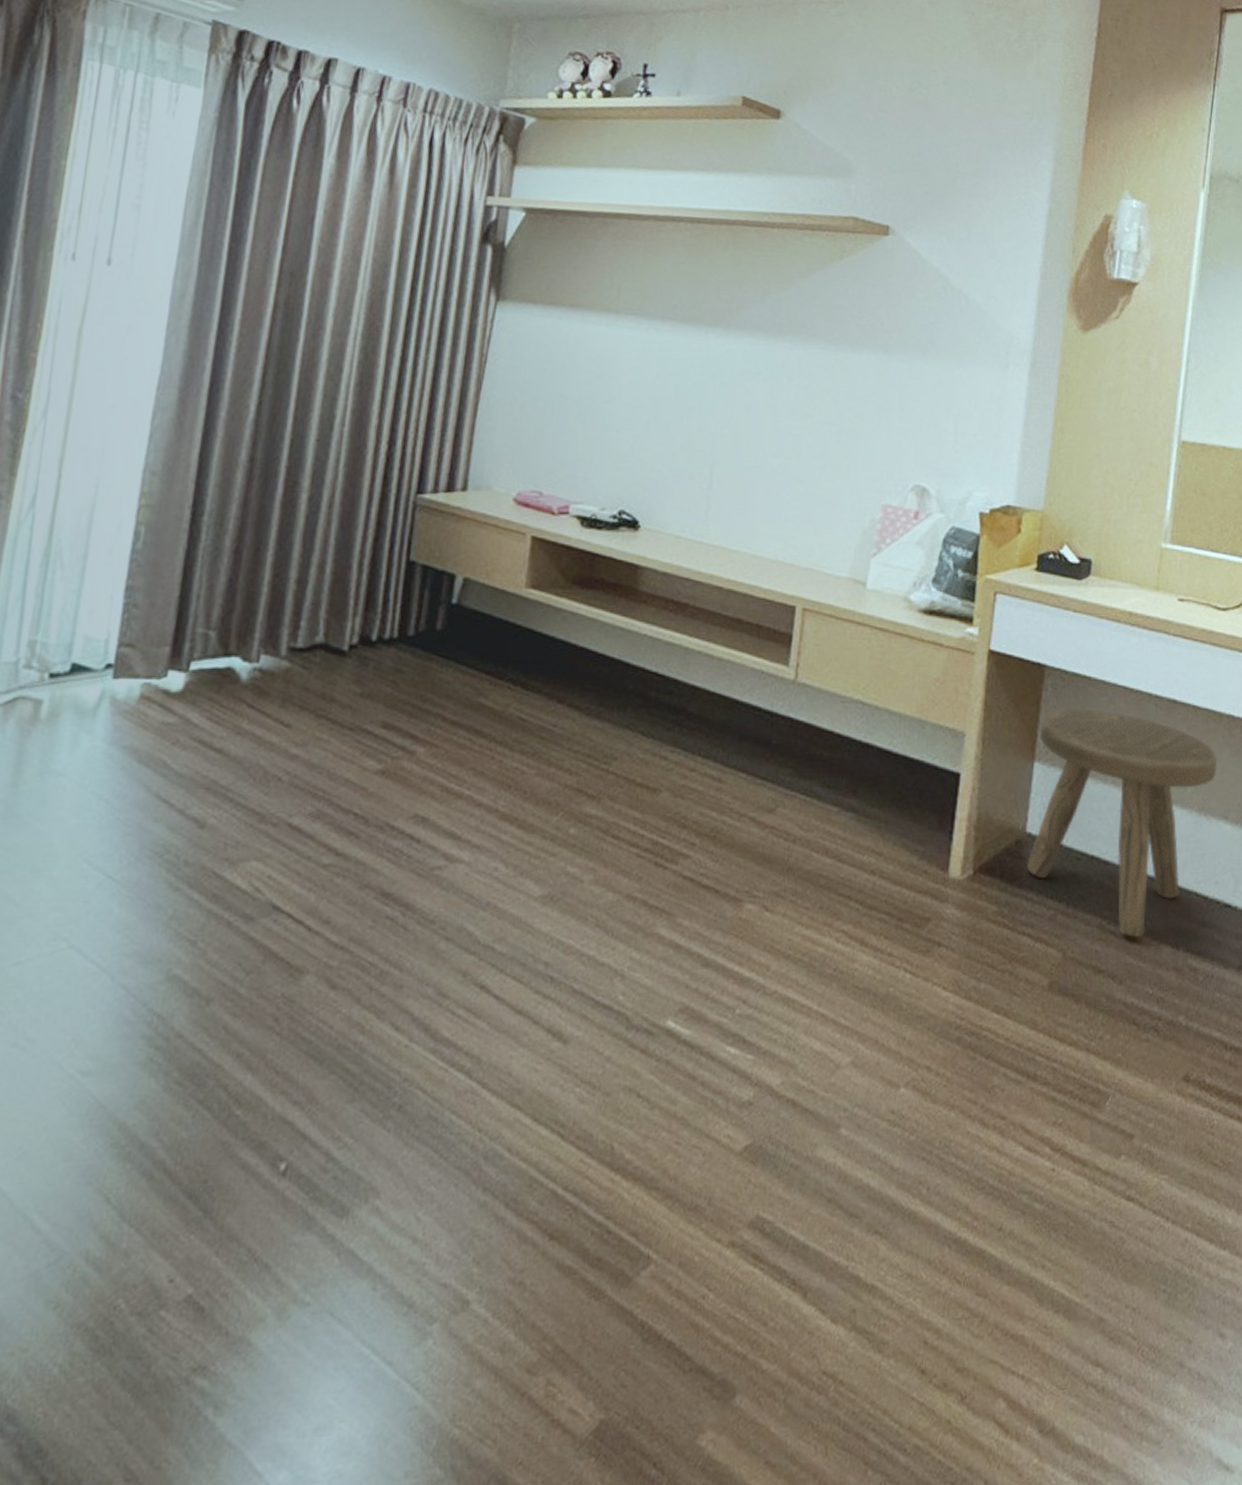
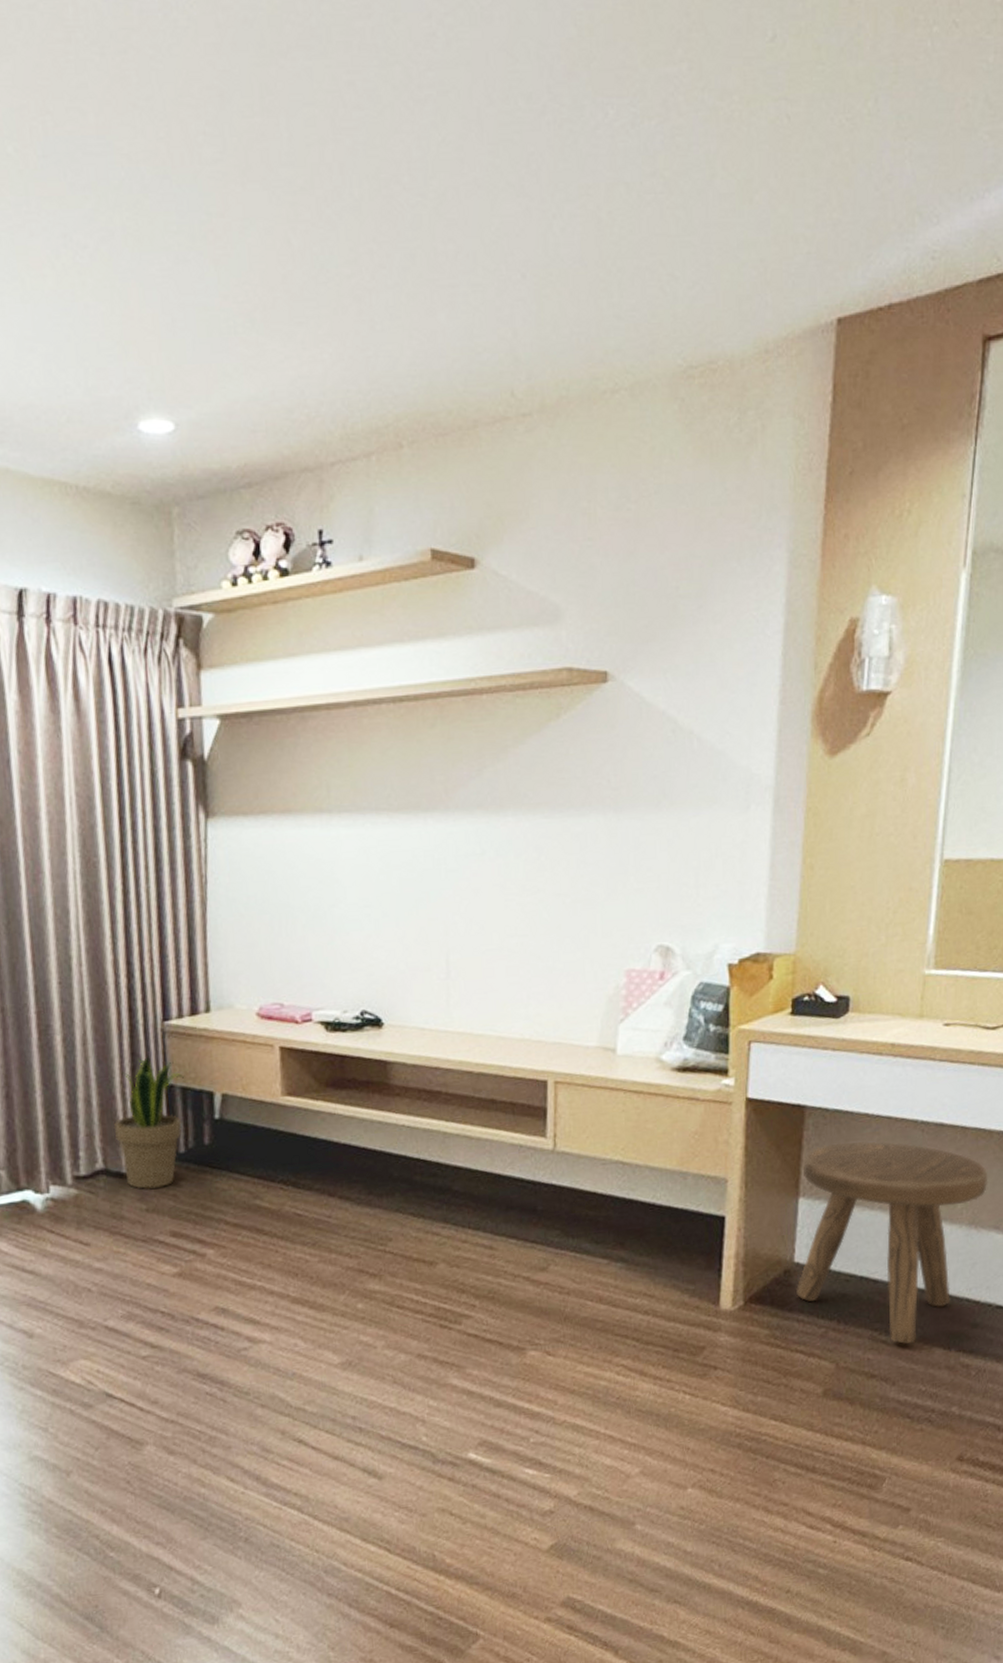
potted plant: none [343,527,429,671] -> present [113,1056,185,1189]

